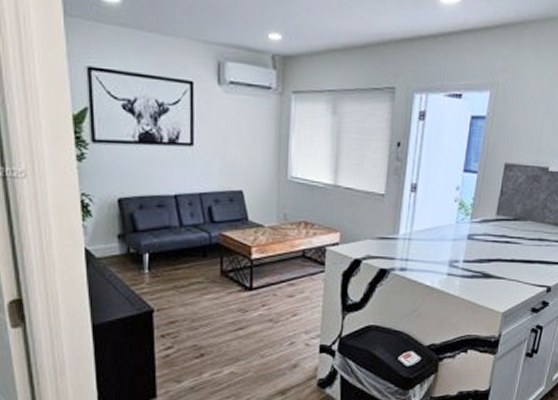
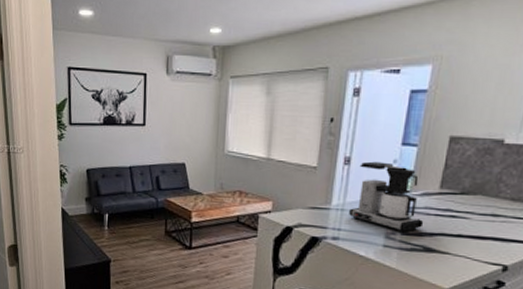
coffee maker: none [416,188,483,260] -> present [349,161,424,232]

